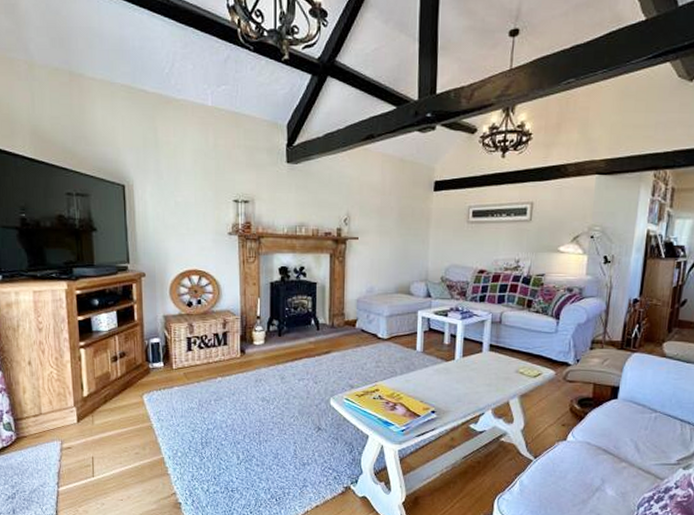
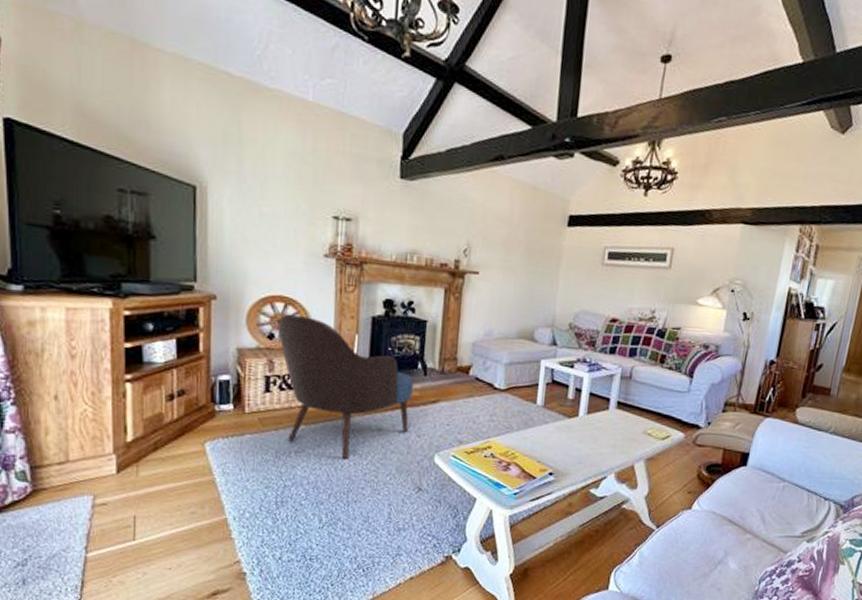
armchair: none [194,284,308,405] -> present [277,314,414,460]

